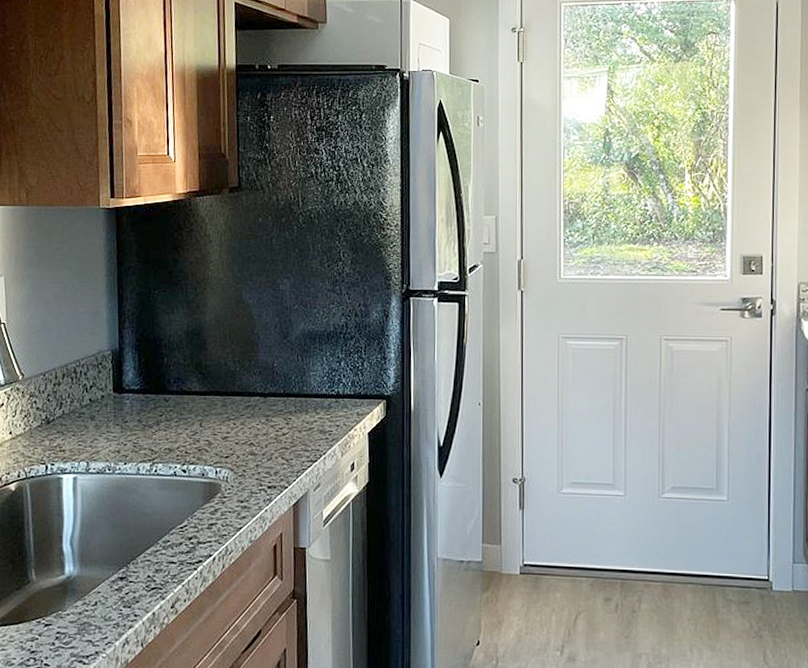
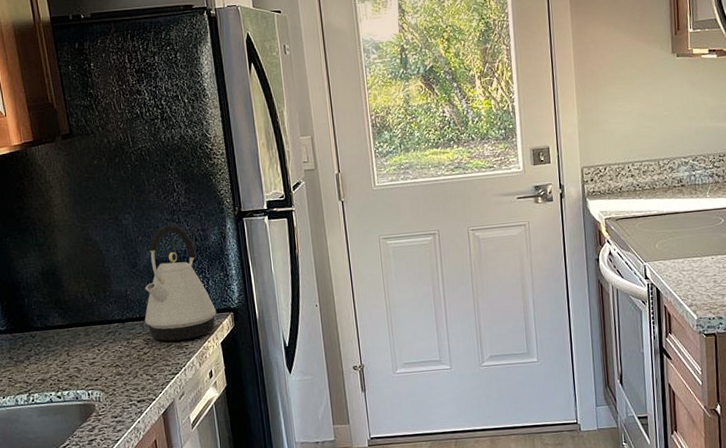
kettle: none [288,295,367,425] -> present [144,224,216,342]

